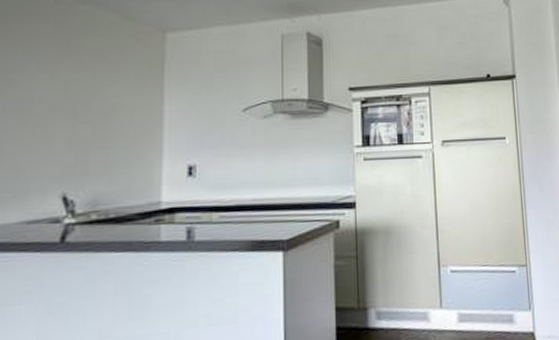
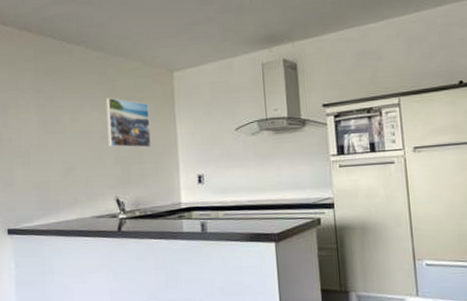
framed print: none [58,56,126,127] -> present [105,97,151,148]

